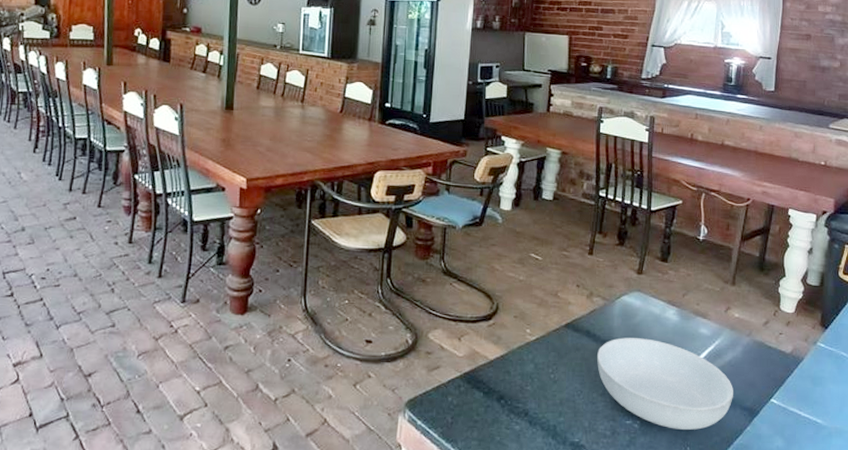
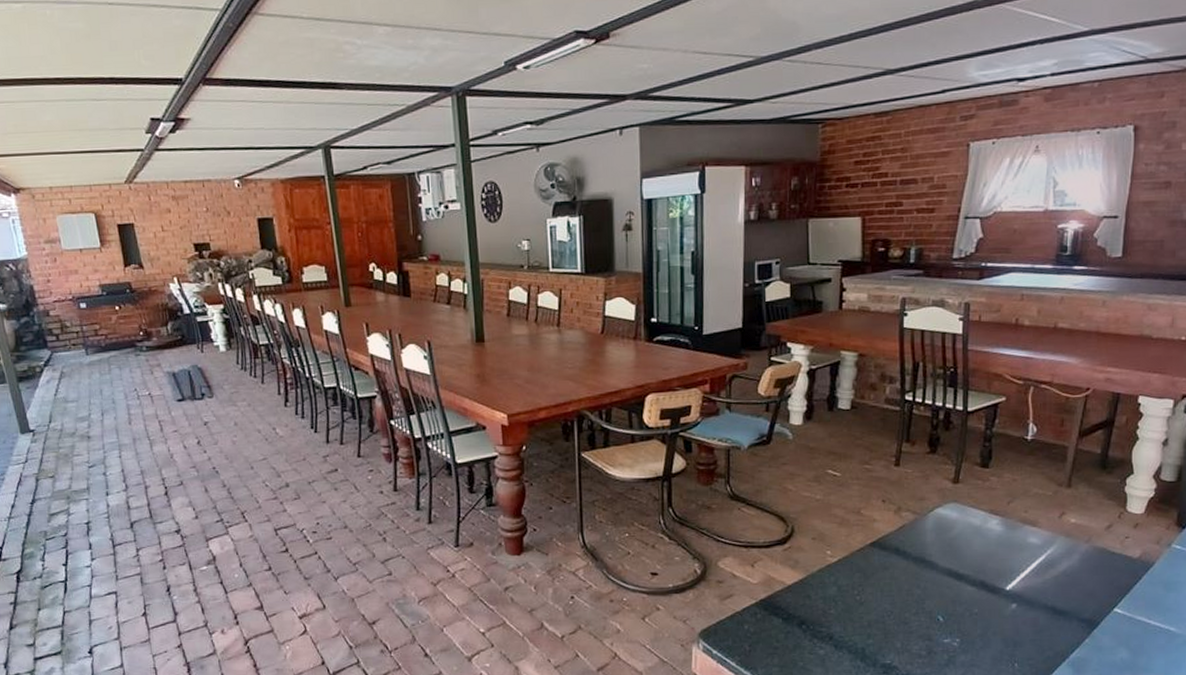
serving bowl: present [597,337,733,430] -> none [909,552,1069,646]

